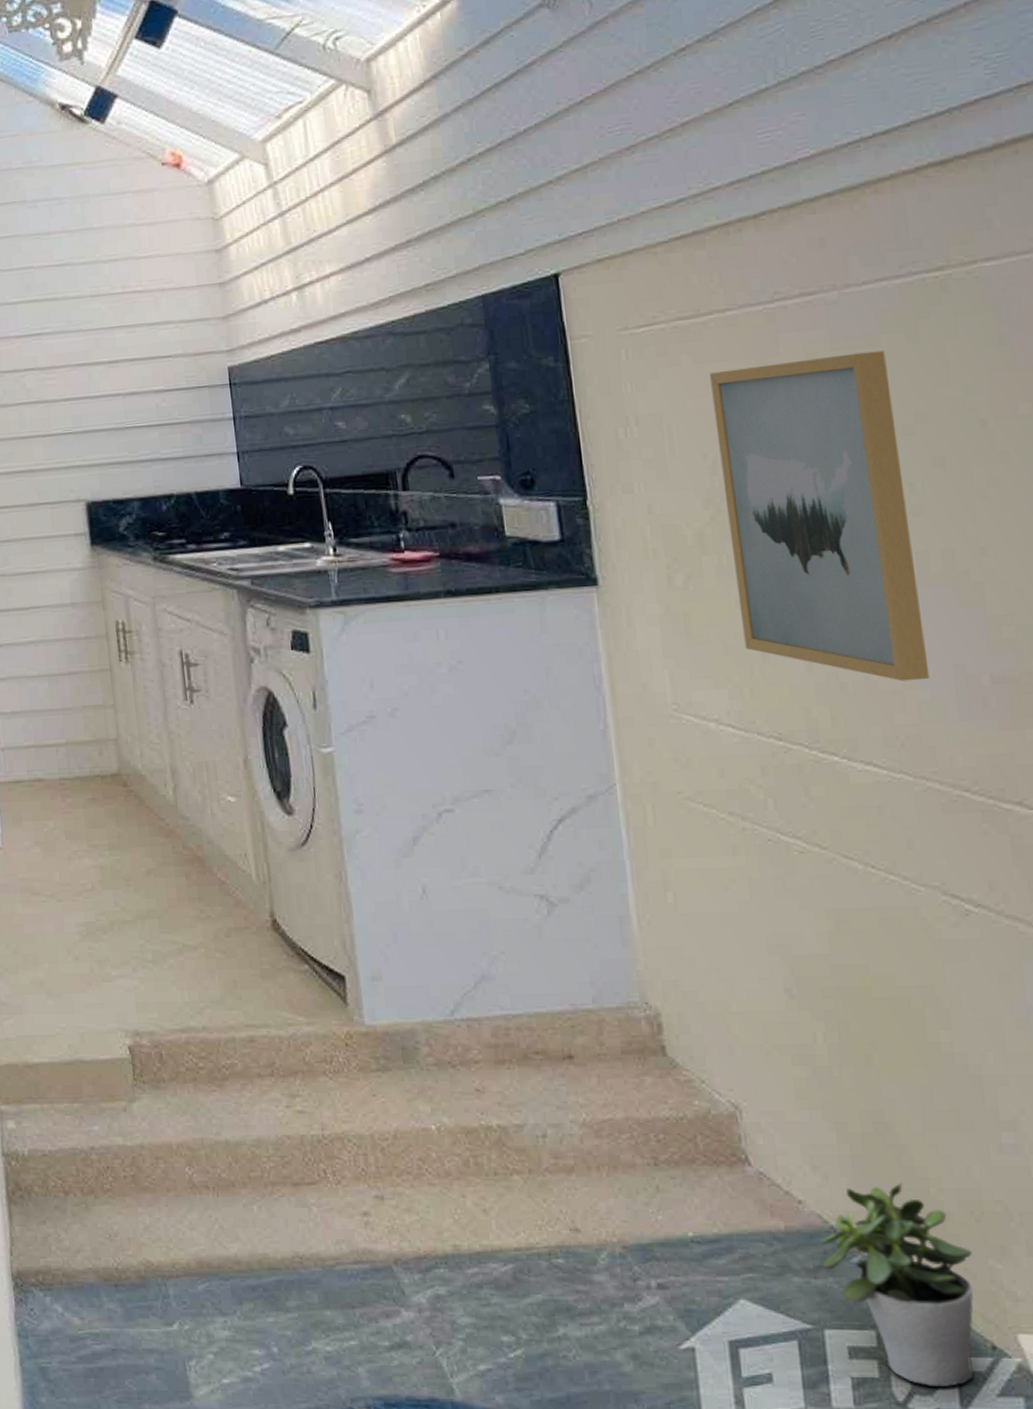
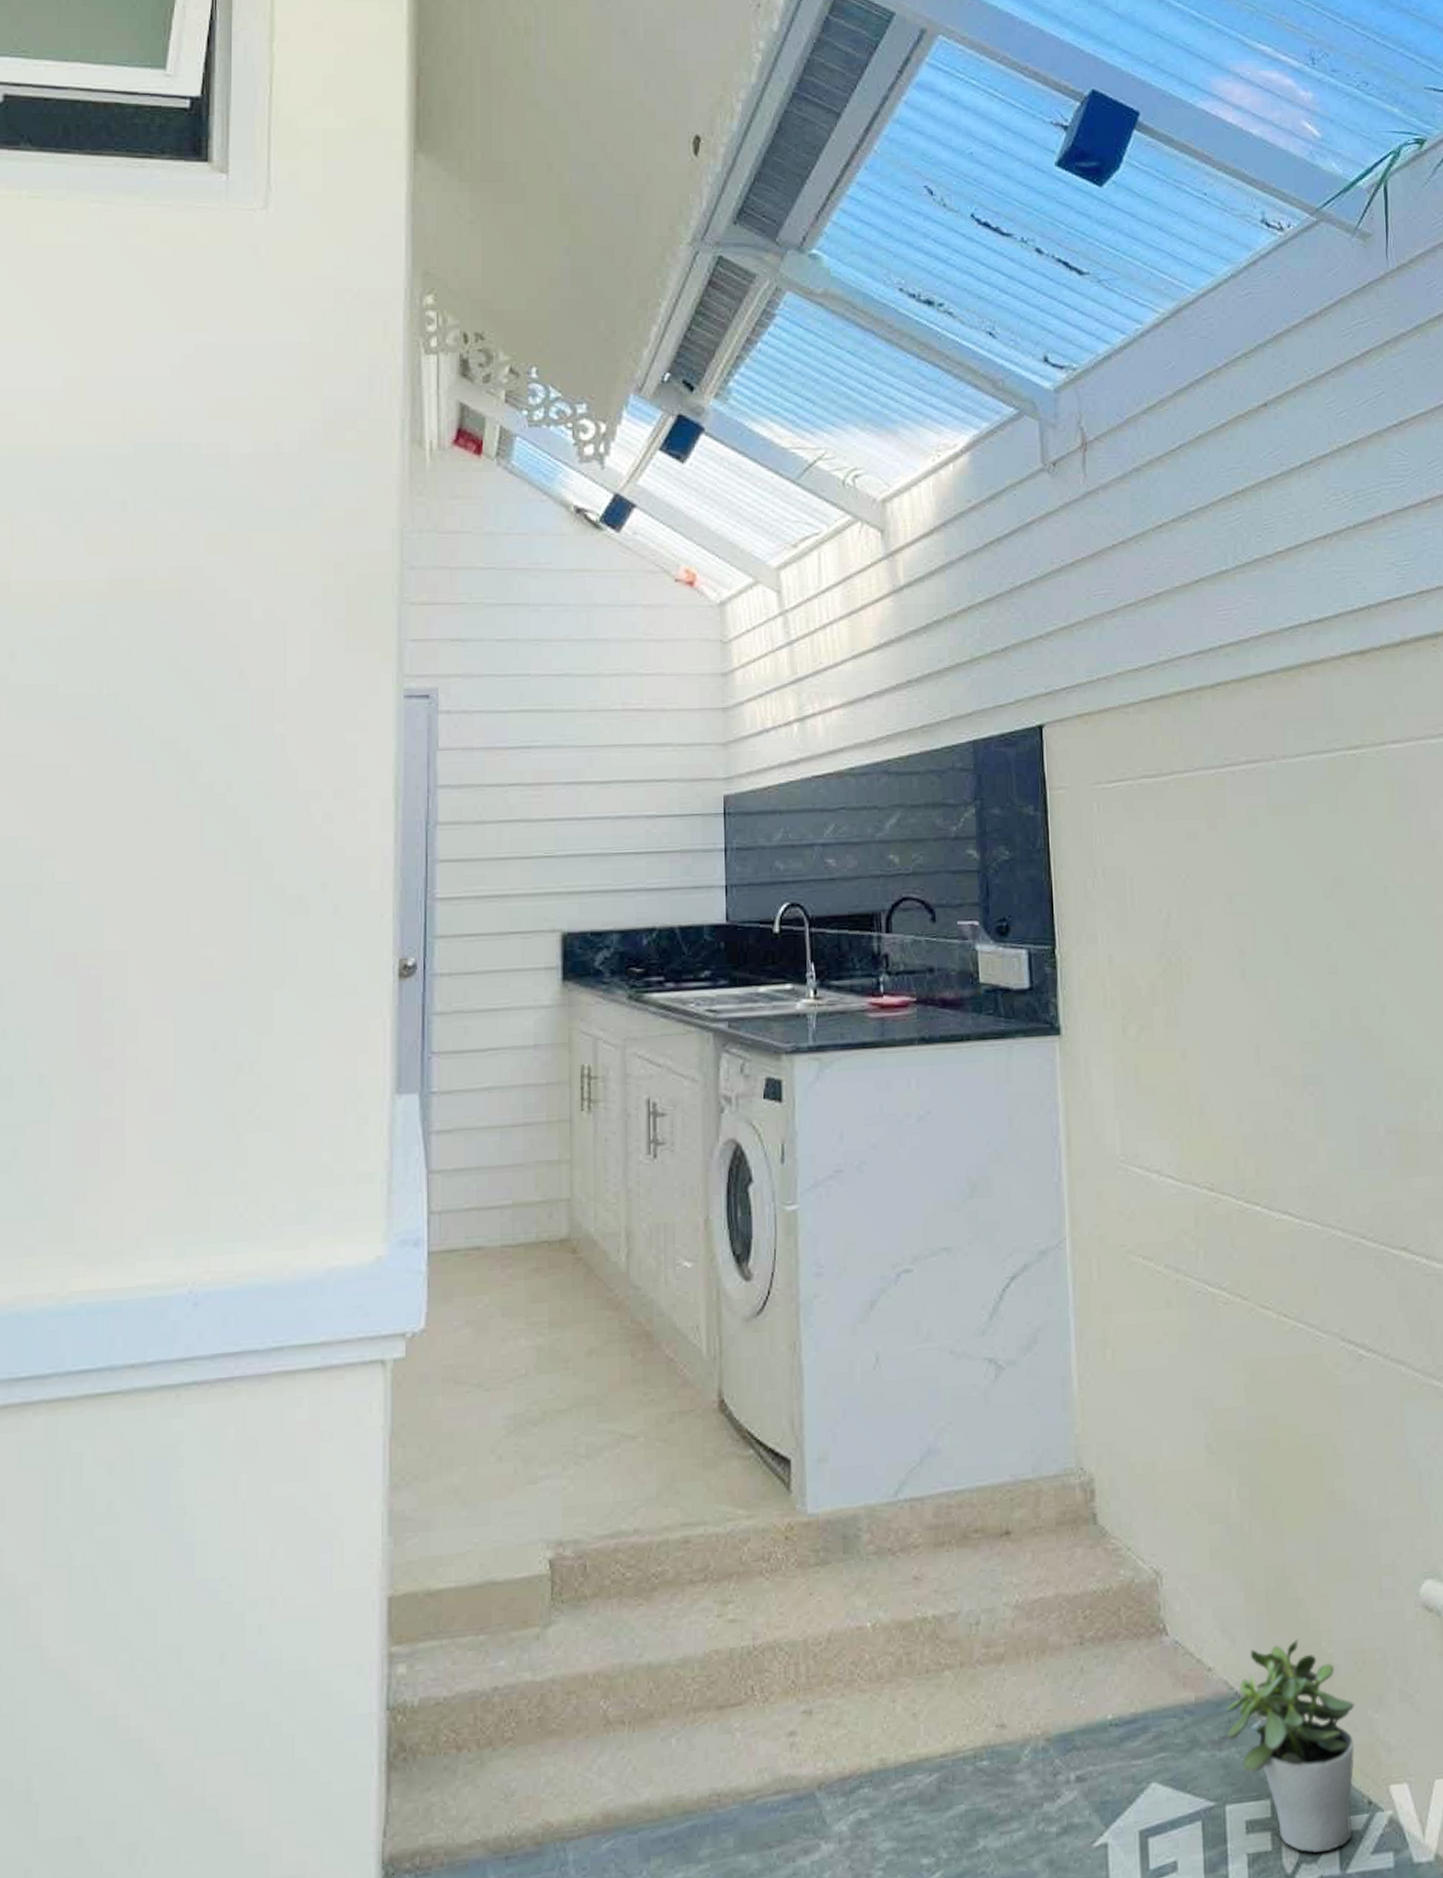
wall art: present [710,350,930,682] -> none [1168,818,1337,1132]

